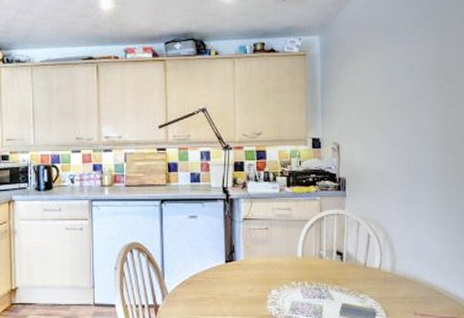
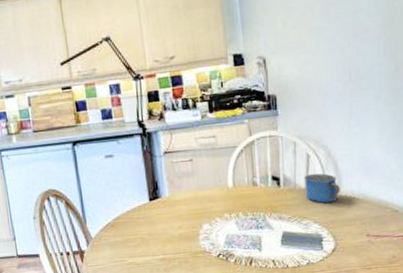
mug: none [364,253,394,281] -> present [304,173,340,203]

